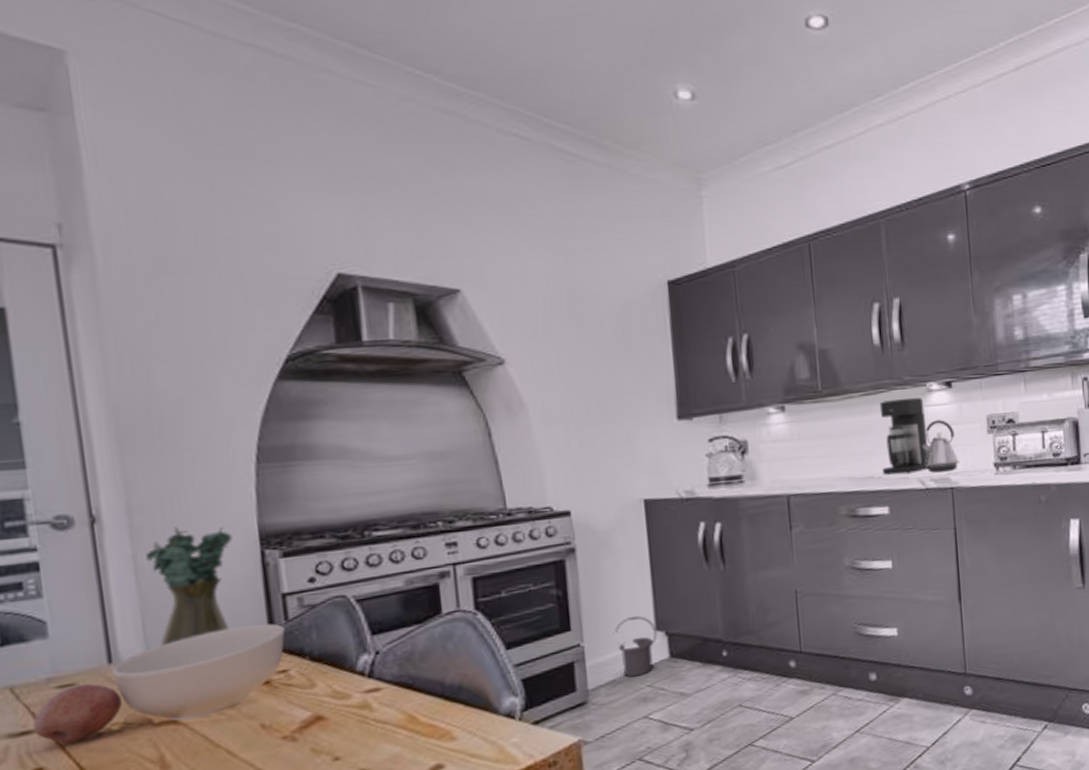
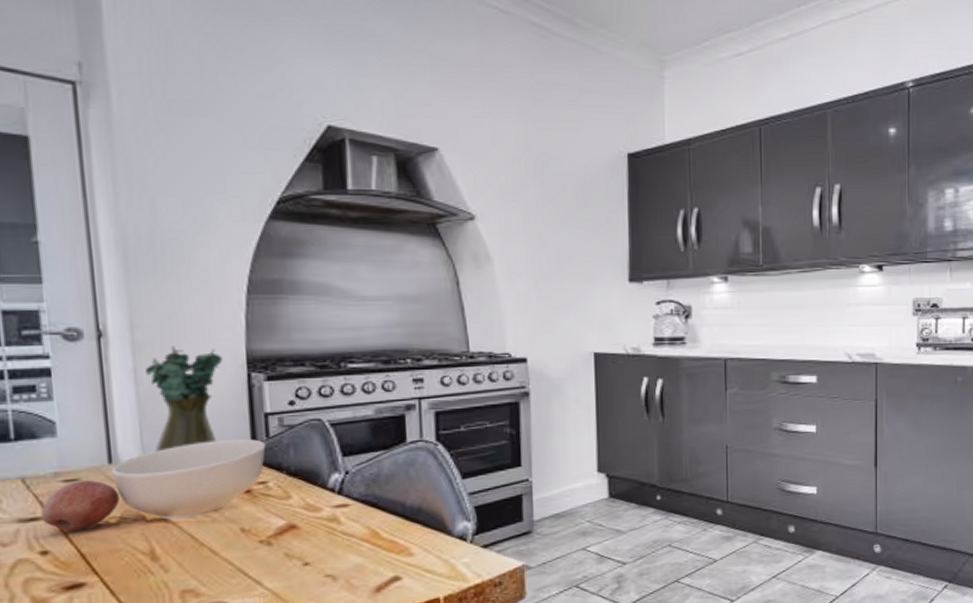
bucket: present [613,616,657,678] -> none [559,458,598,513]
coffee maker: present [879,397,929,476] -> none [812,277,857,348]
kettle: present [923,420,960,473] -> none [852,300,885,348]

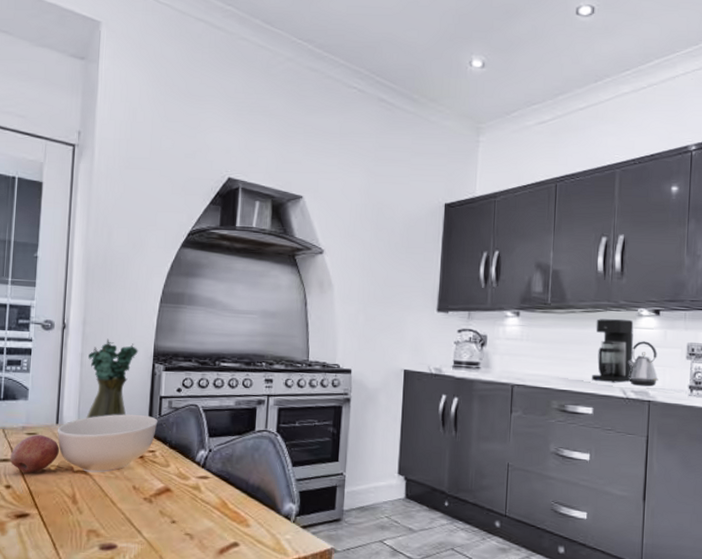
coffee maker: none [812,277,857,348] -> present [591,318,634,383]
kettle: none [852,300,885,348] -> present [628,341,659,387]

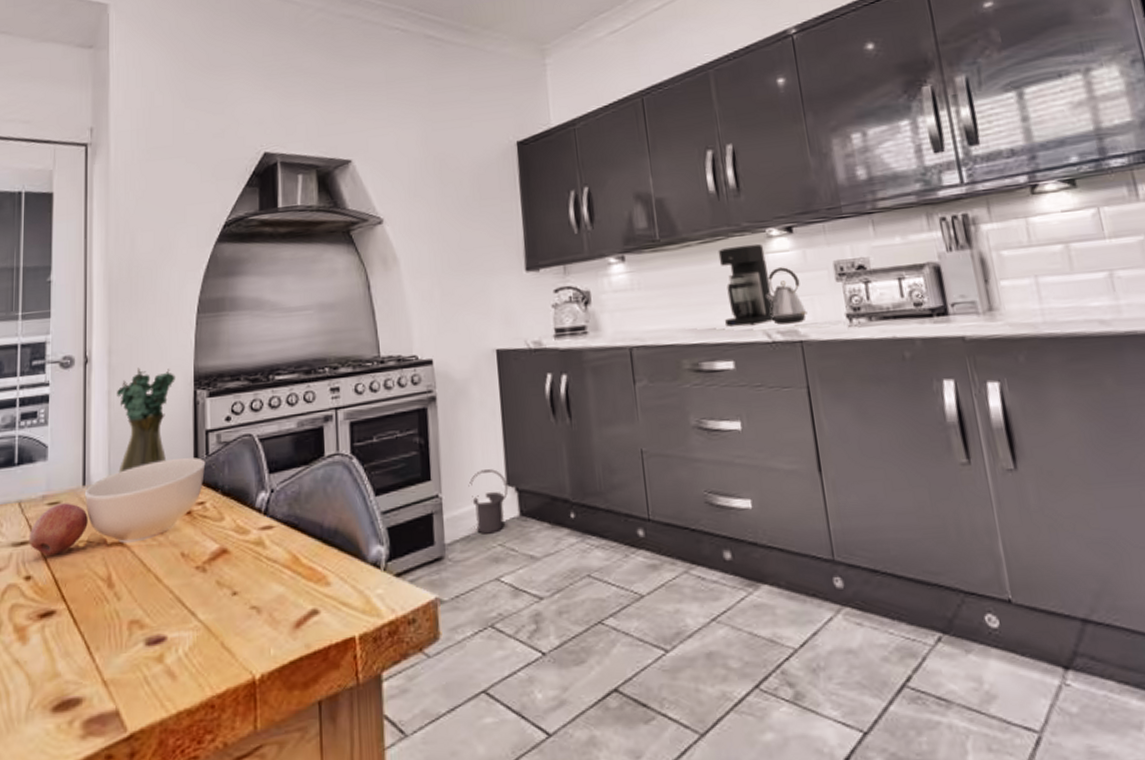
bucket: none [367,460,398,508] -> present [468,469,508,534]

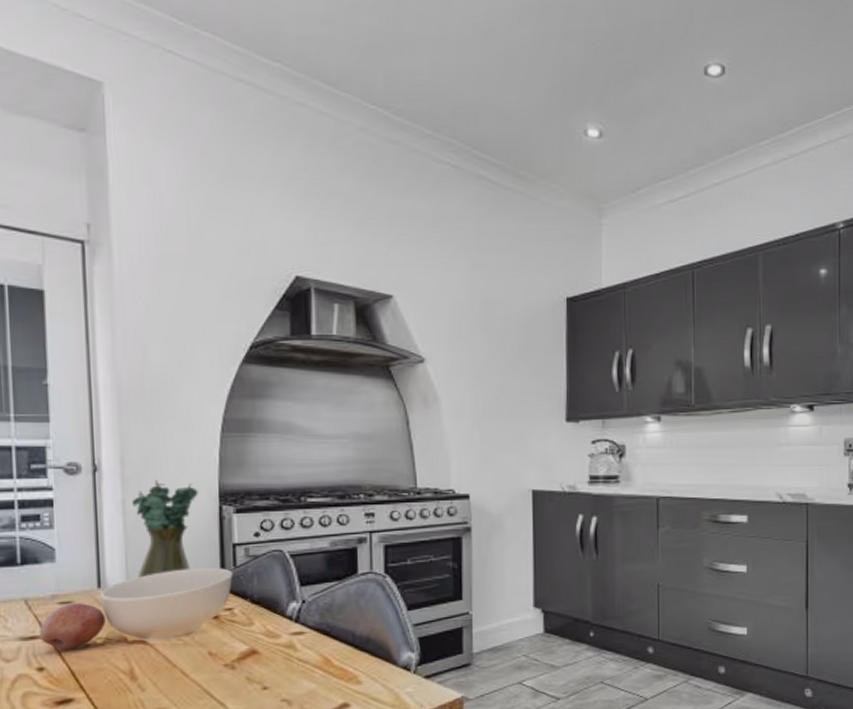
bucket: present [468,469,508,534] -> none [498,593,534,646]
coffee maker: present [718,243,774,328] -> none [743,417,788,488]
kettle: present [766,267,808,325] -> none [783,440,816,488]

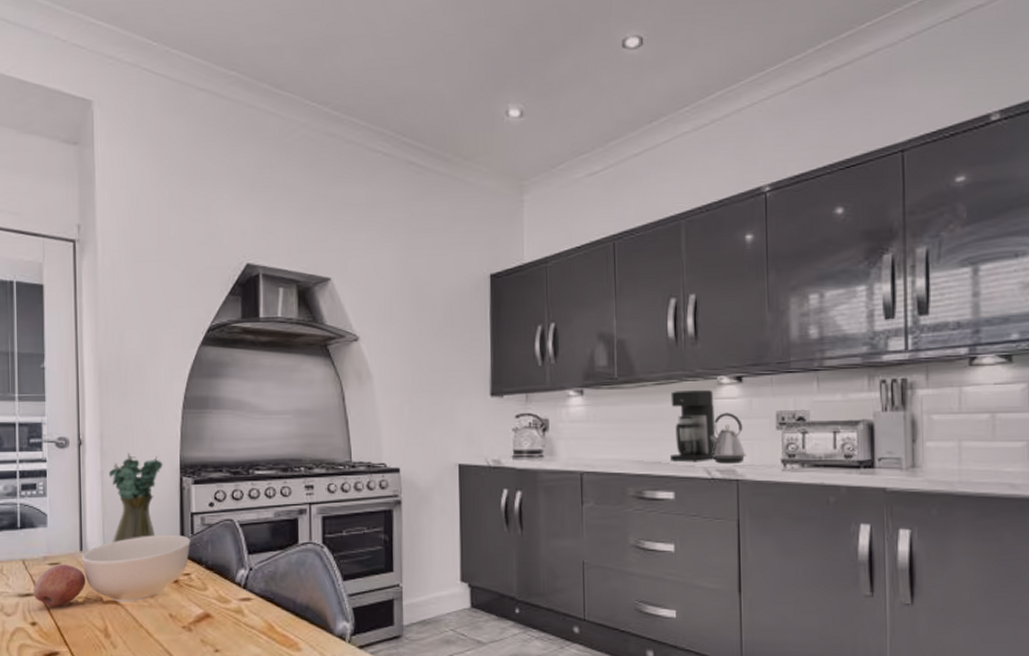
coffee maker: none [743,417,788,488] -> present [669,389,716,463]
kettle: none [783,440,816,488] -> present [710,413,746,464]

